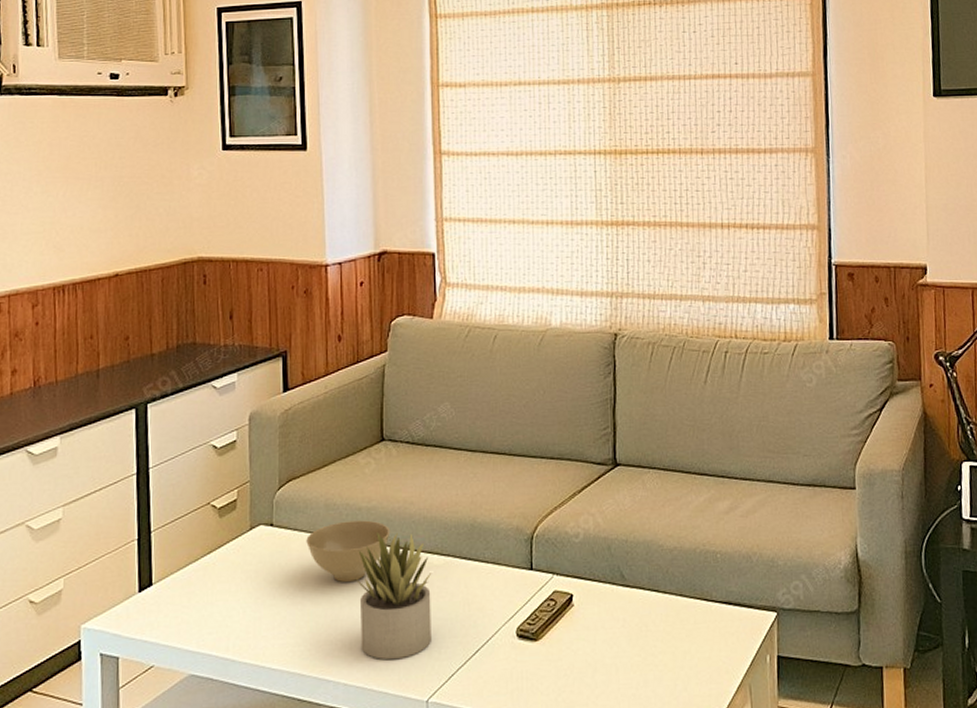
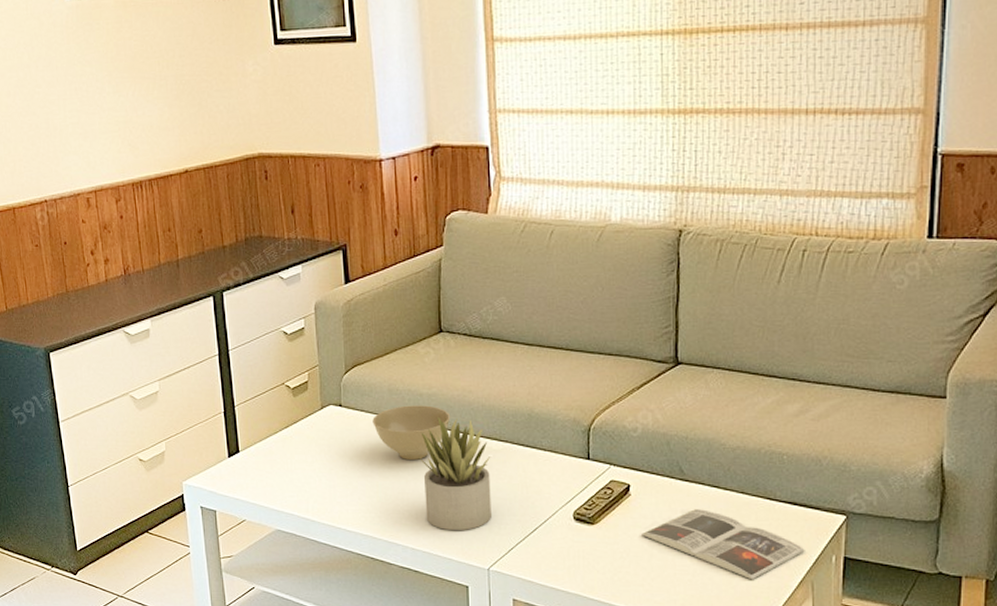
magazine: none [585,616,742,689] -> present [642,509,805,580]

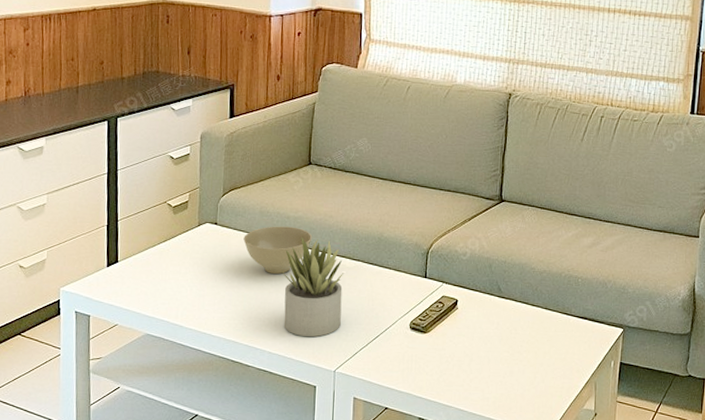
magazine: present [642,509,805,580] -> none [464,321,591,381]

